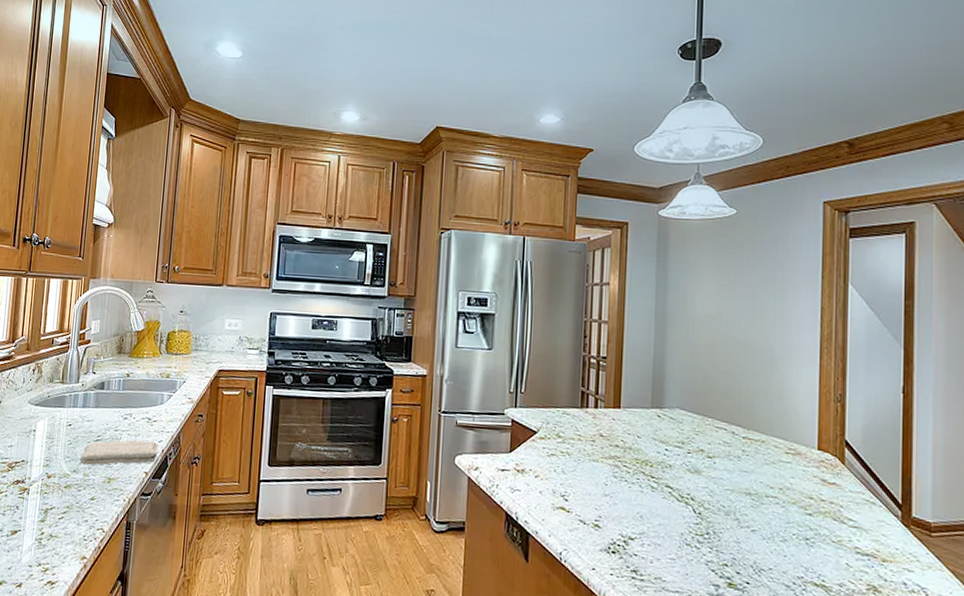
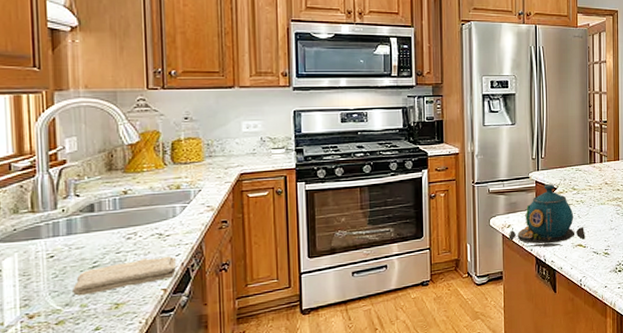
teapot: none [474,425,570,505] -> present [507,184,586,248]

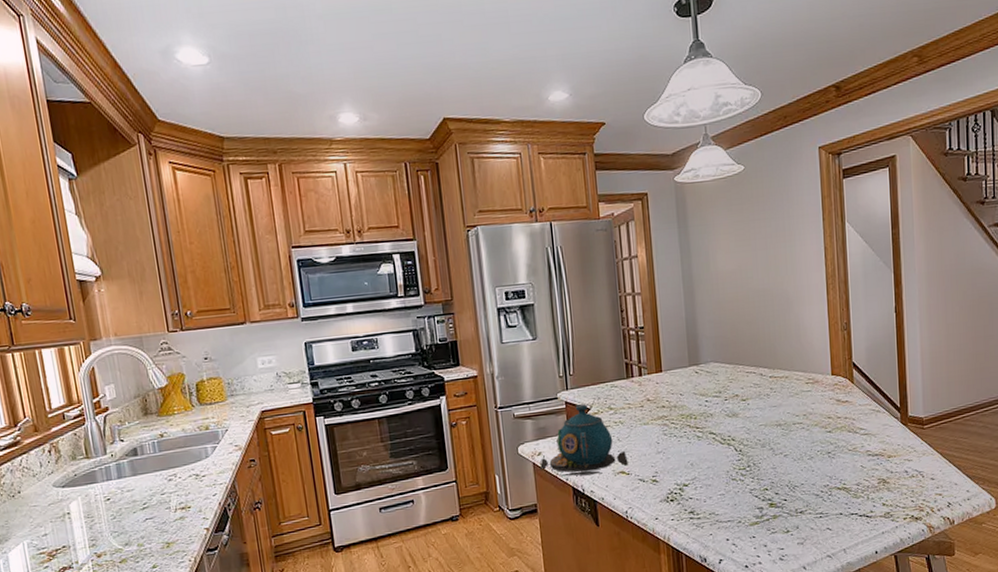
washcloth: present [73,255,177,296] -> none [129,495,216,536]

